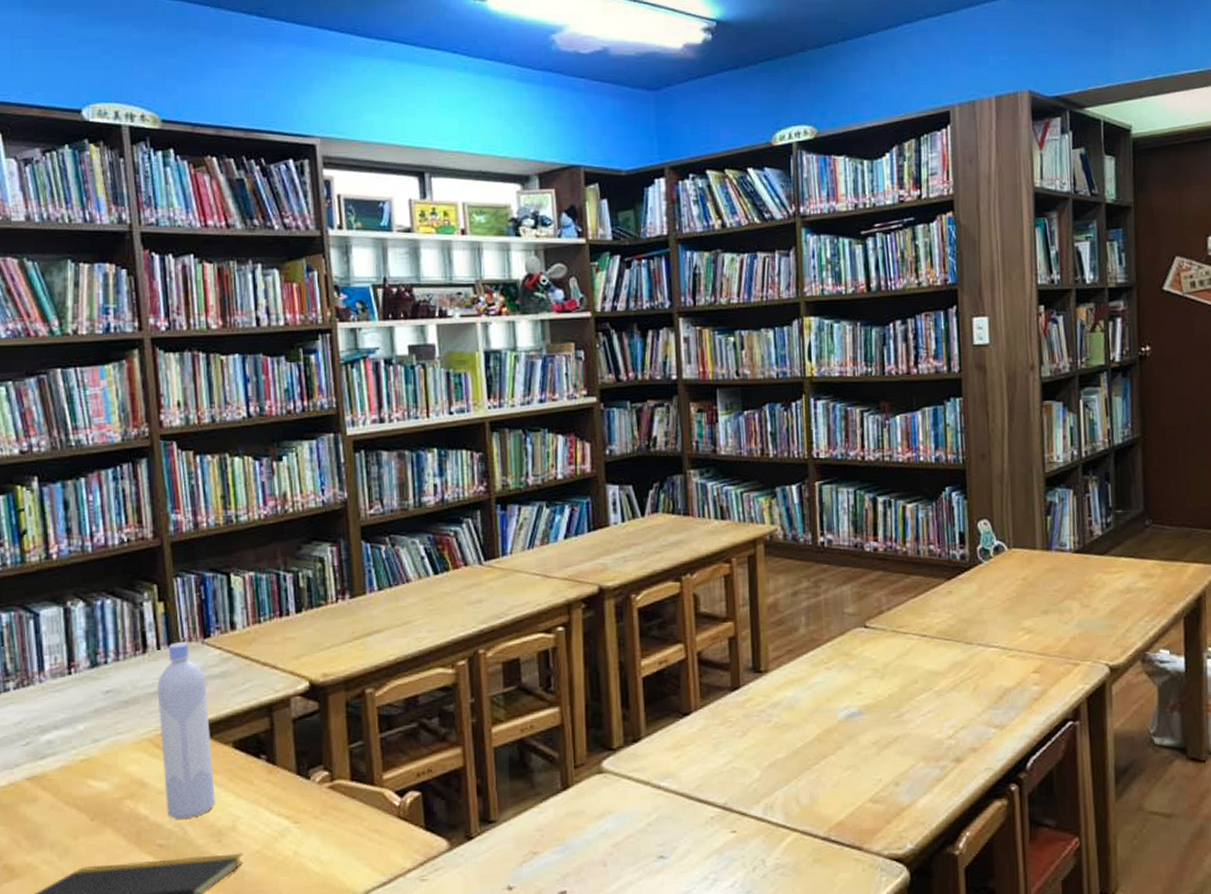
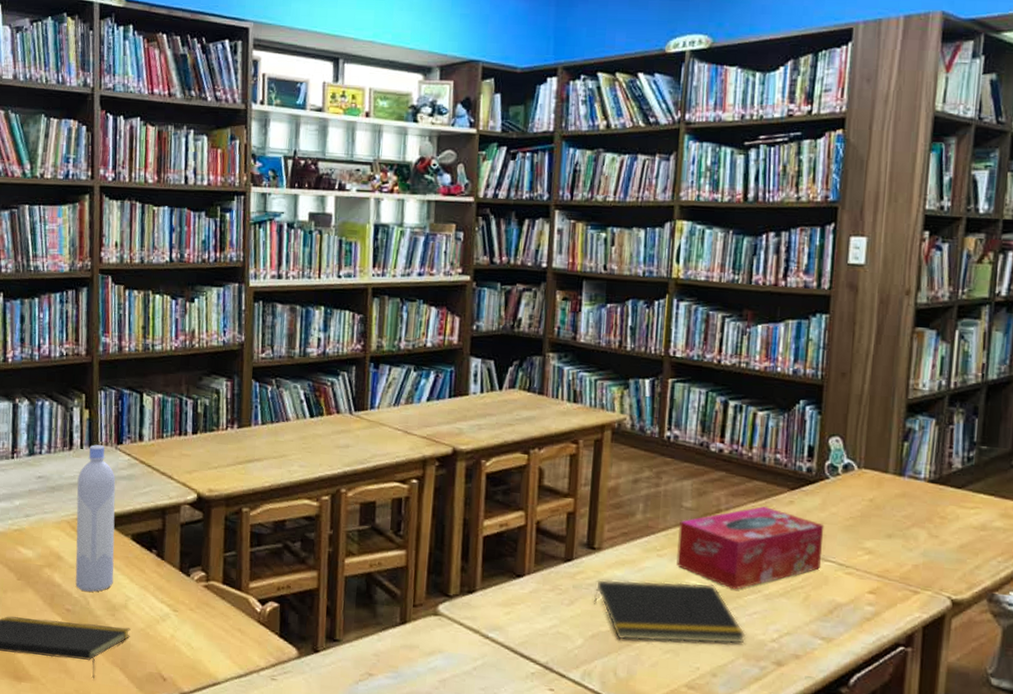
notepad: none [767,689,923,764] -> present [594,579,746,645]
tissue box: none [844,601,985,692] -> present [676,506,825,590]

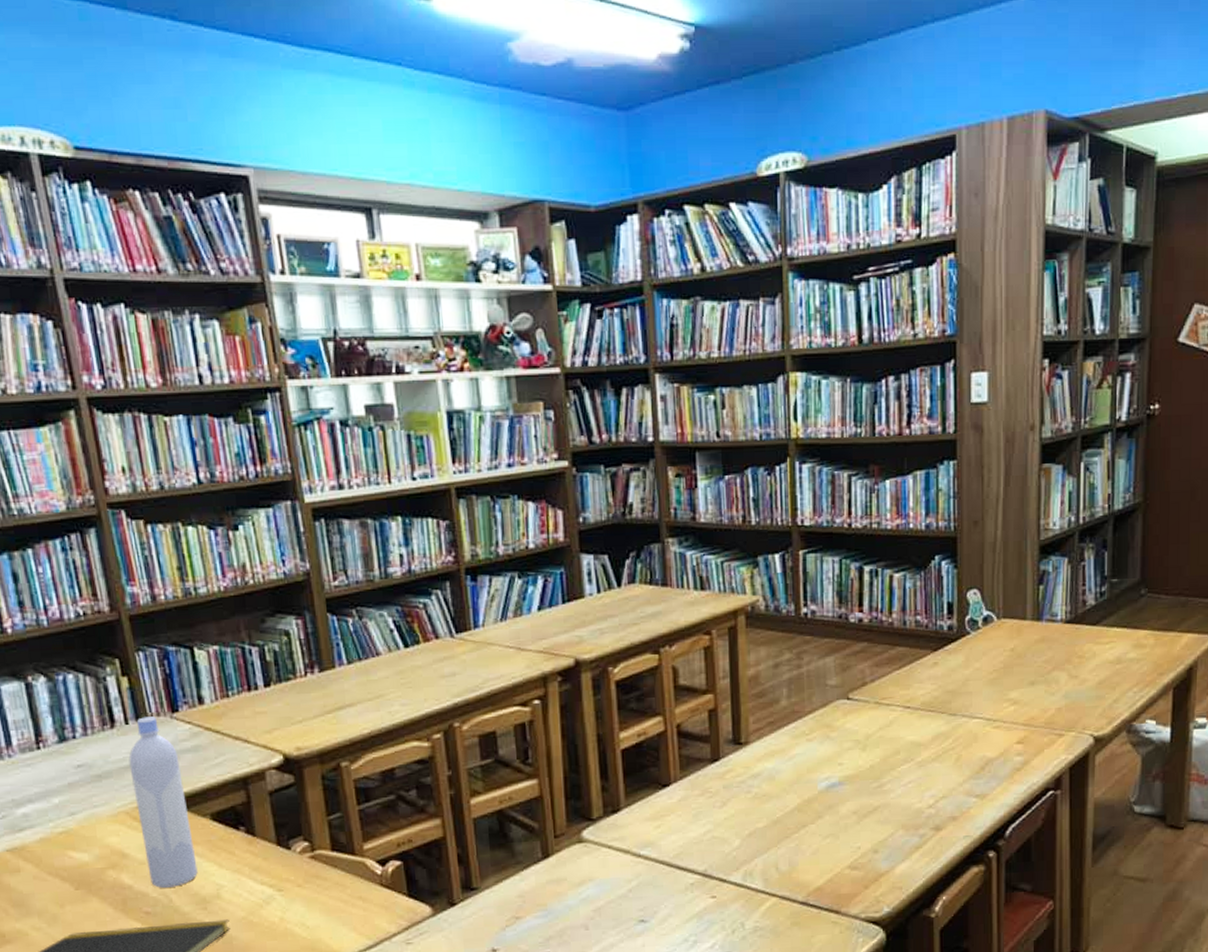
notepad: present [594,579,746,645] -> none [747,760,903,833]
tissue box: present [676,506,825,590] -> none [826,672,970,762]

